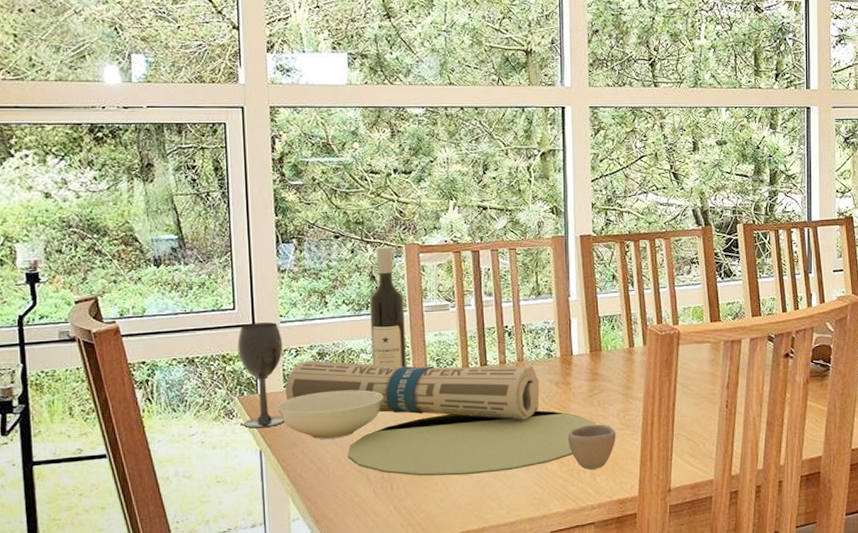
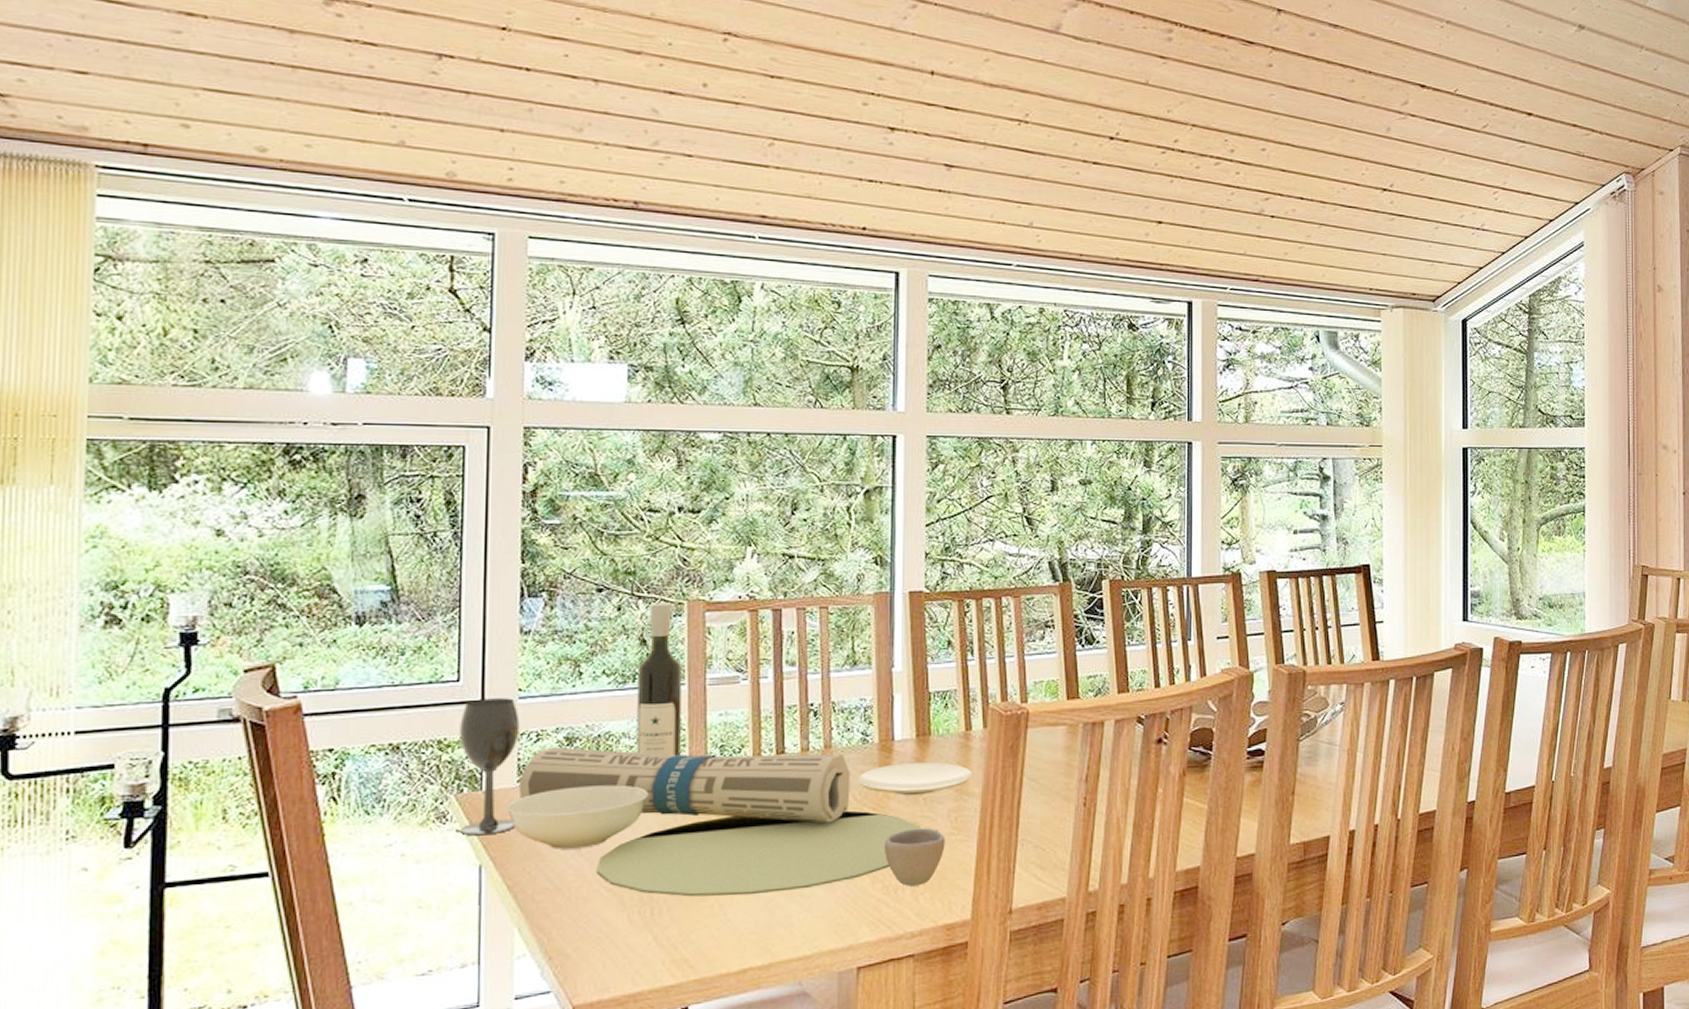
plate: none [544,372,636,398] -> present [857,761,973,795]

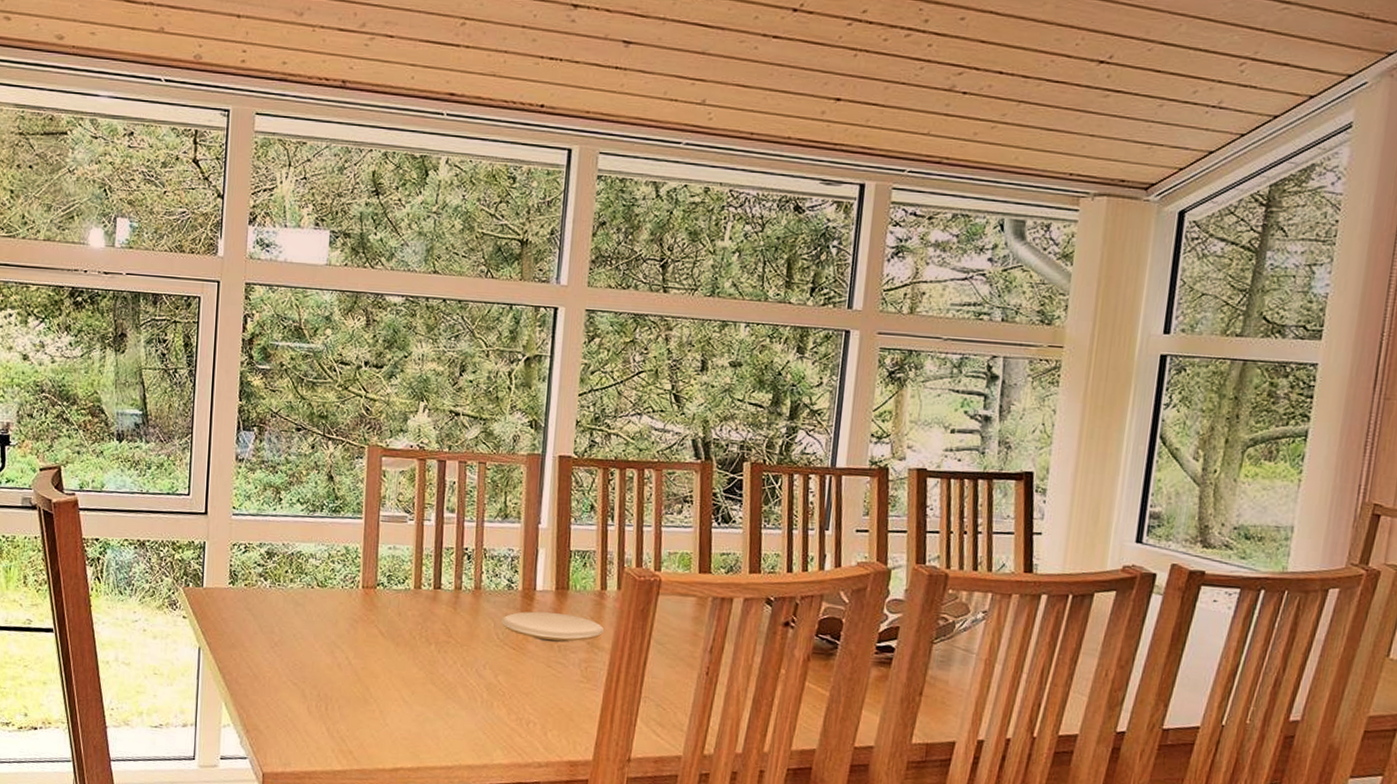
wine glass: present [459,698,520,836] -> none [186,511,233,624]
bowl: present [506,785,649,850] -> none [220,594,329,646]
newspaper: present [518,746,851,823] -> none [229,558,496,655]
placemat: present [596,810,922,897] -> none [285,636,555,709]
bottle: present [636,603,682,757] -> none [321,445,361,580]
cup: present [883,827,945,886] -> none [519,671,575,723]

